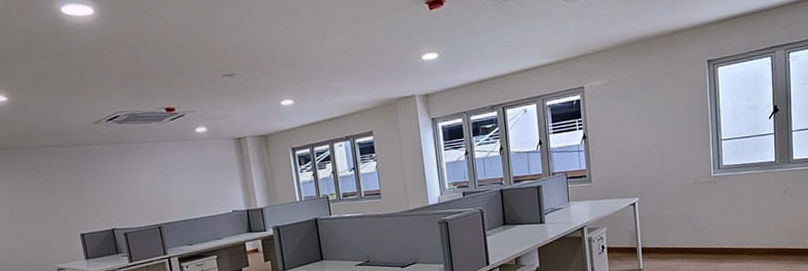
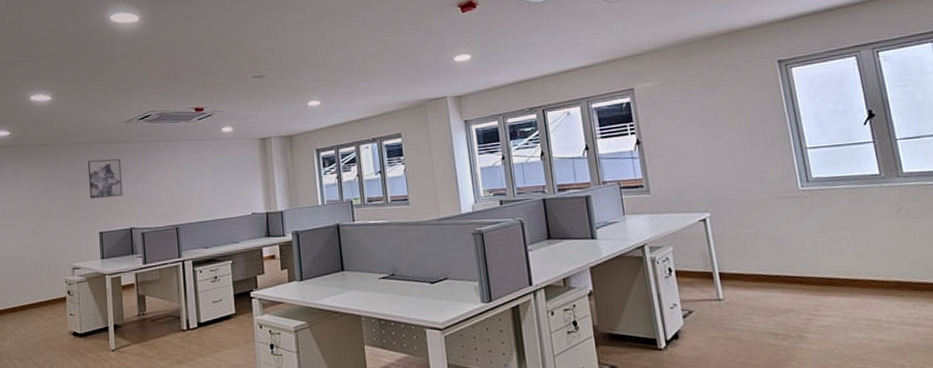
wall art: none [58,161,101,202] -> present [88,159,123,199]

